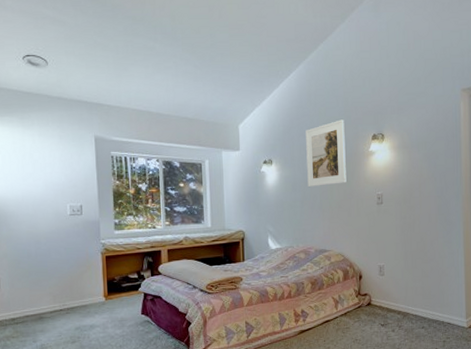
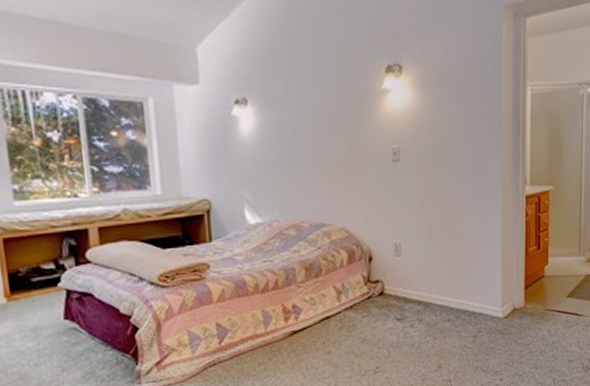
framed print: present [306,119,347,188] -> none [294,43,352,139]

